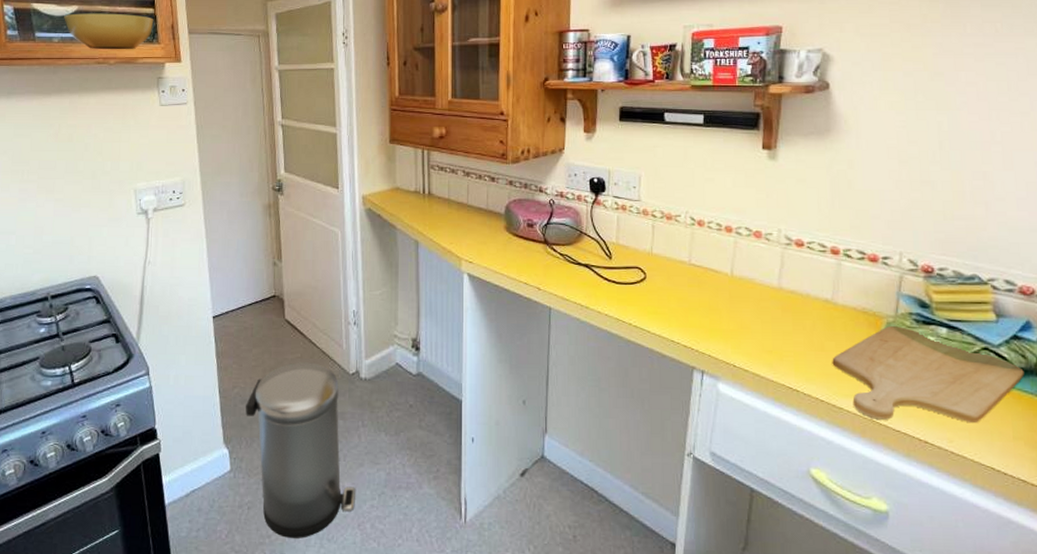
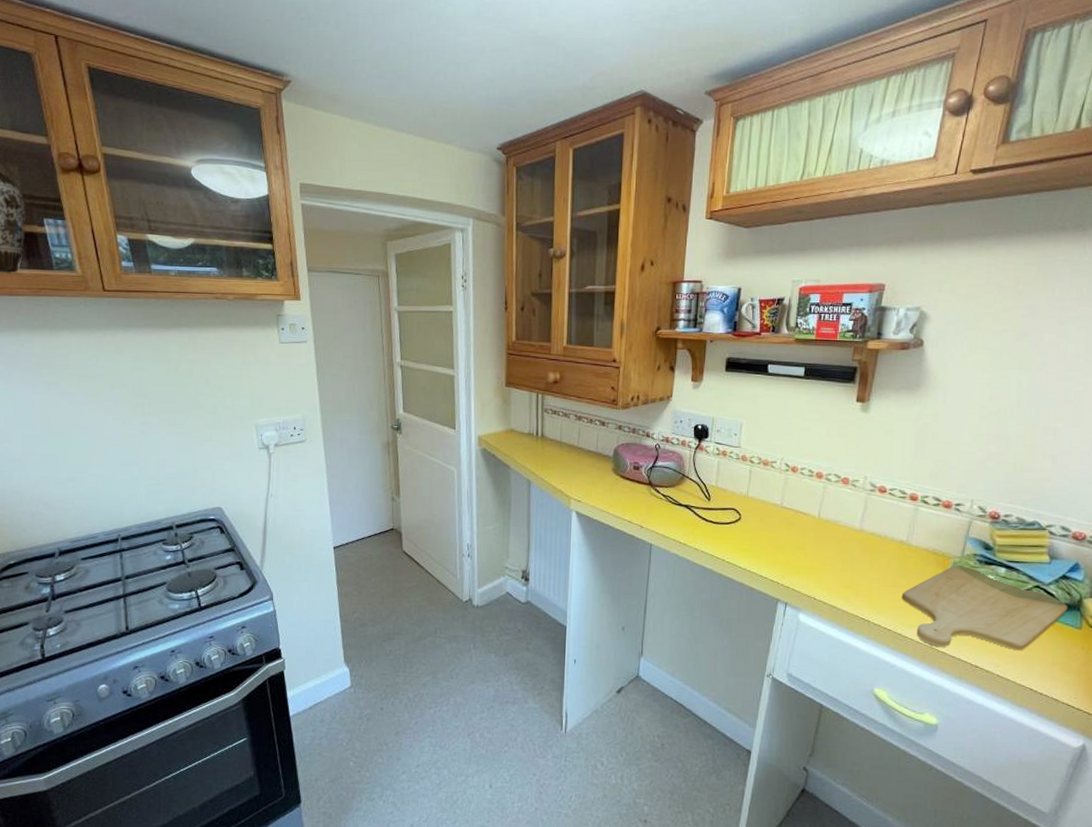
bowl: present [63,13,154,50] -> none [179,246,272,286]
pedal bin: present [246,362,357,538] -> none [365,590,467,746]

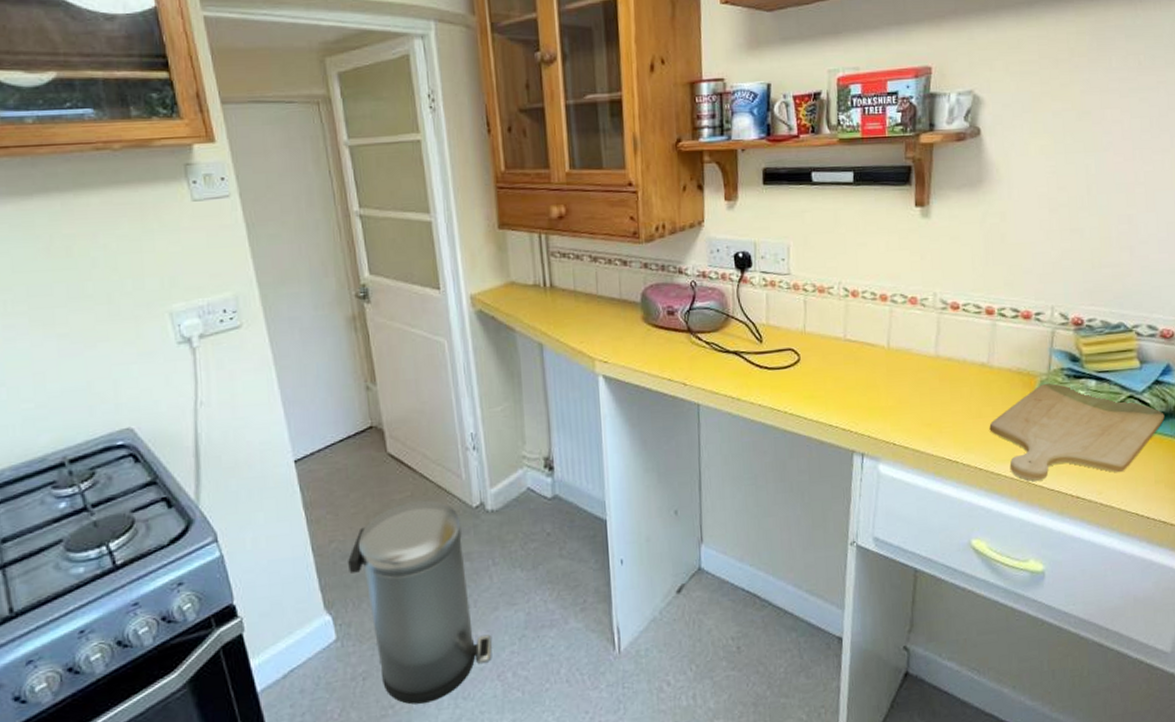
pedal bin: none [365,590,467,746] -> present [348,500,493,705]

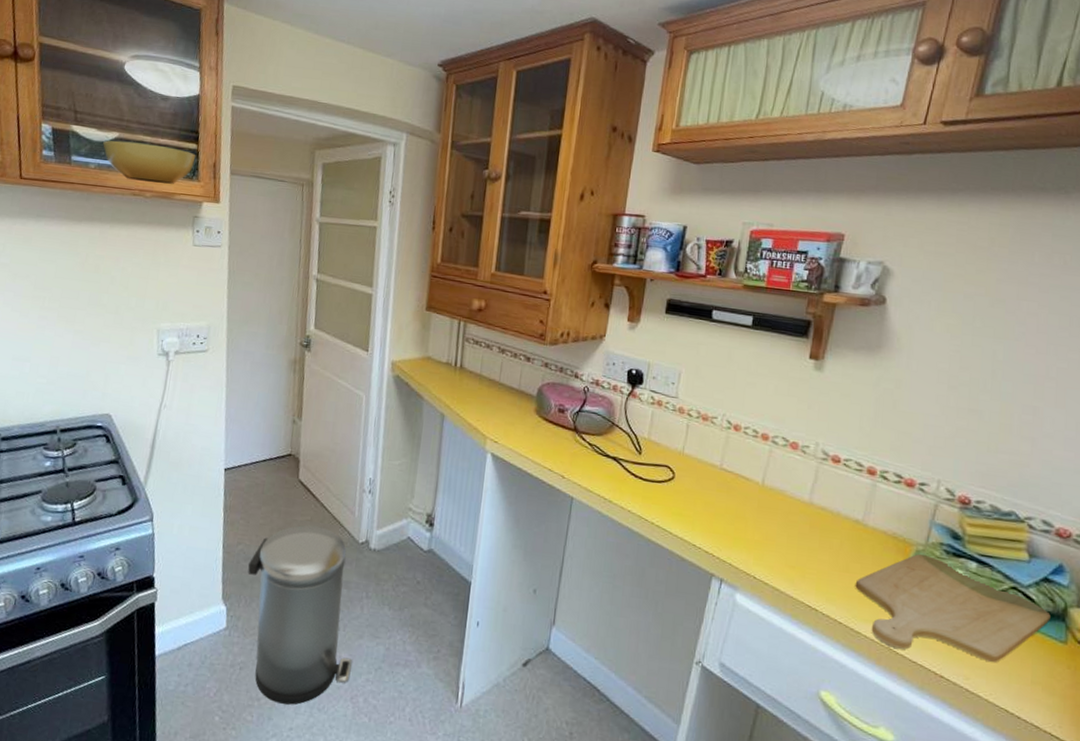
bowl: none [36,80,171,131] -> present [102,140,196,184]

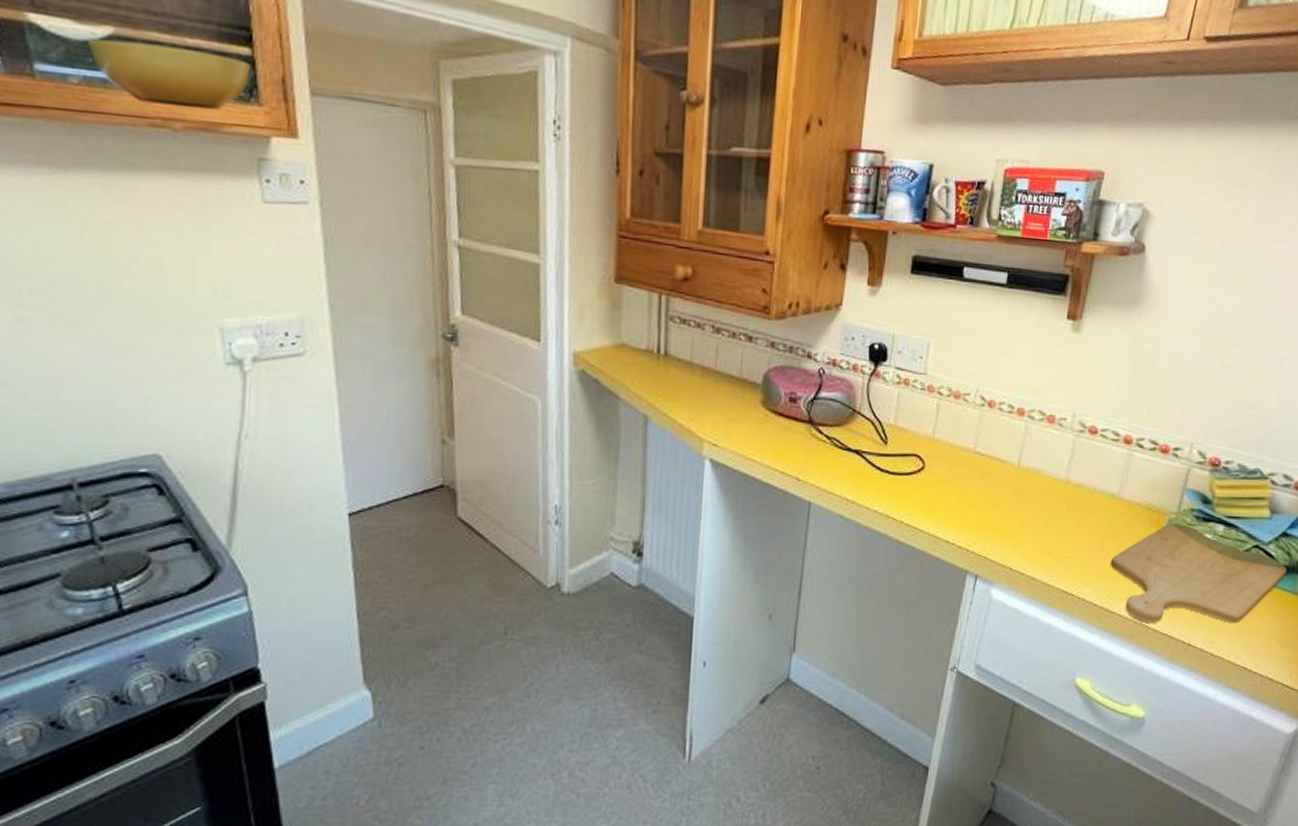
pedal bin: present [247,525,353,705] -> none [397,574,551,798]

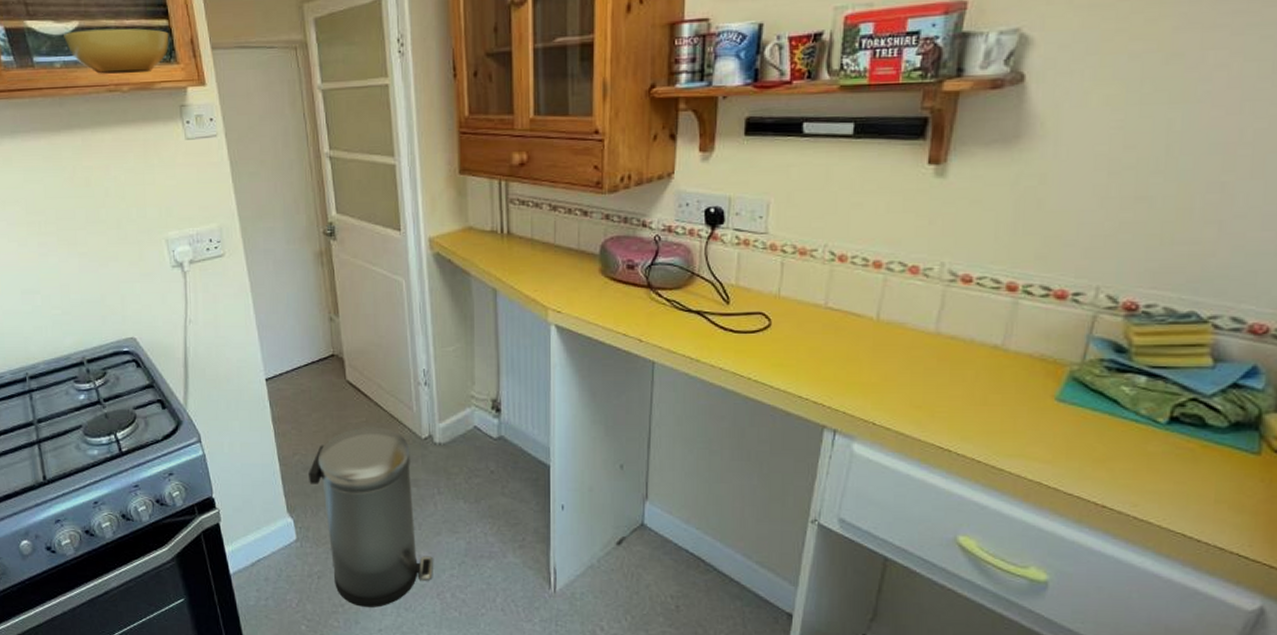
pedal bin: none [397,574,551,798] -> present [309,427,434,607]
chopping board: present [1110,522,1287,624] -> none [995,374,1240,486]

